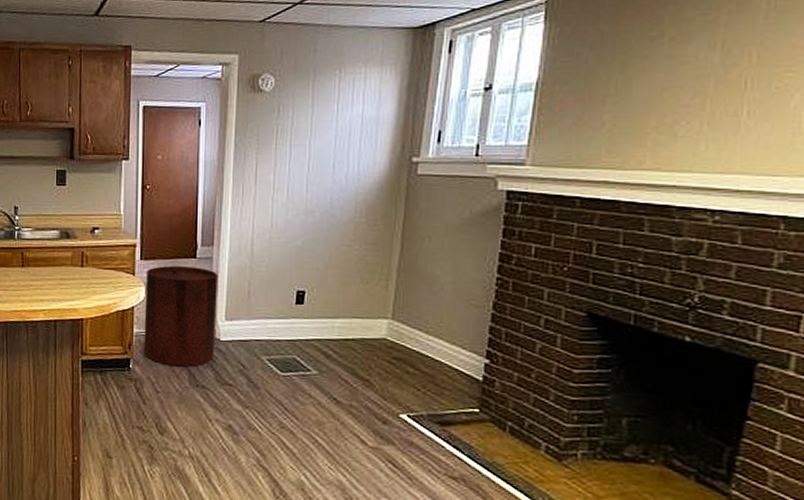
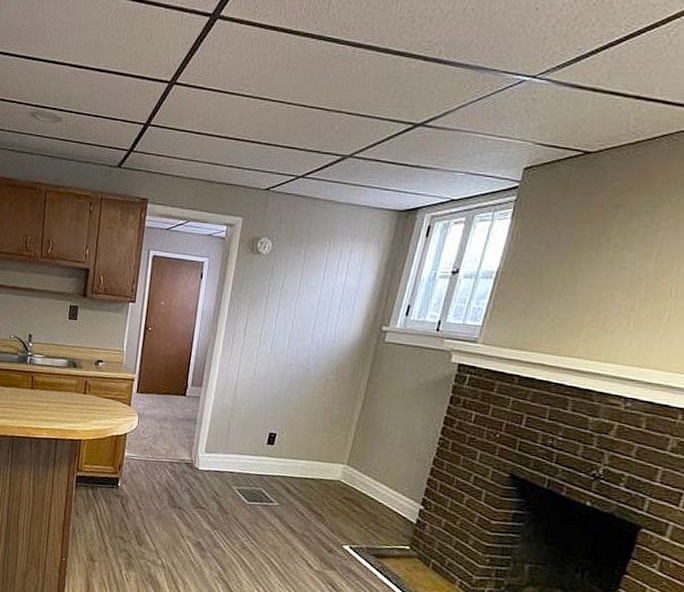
trash can: present [144,266,219,367] -> none [131,400,204,490]

